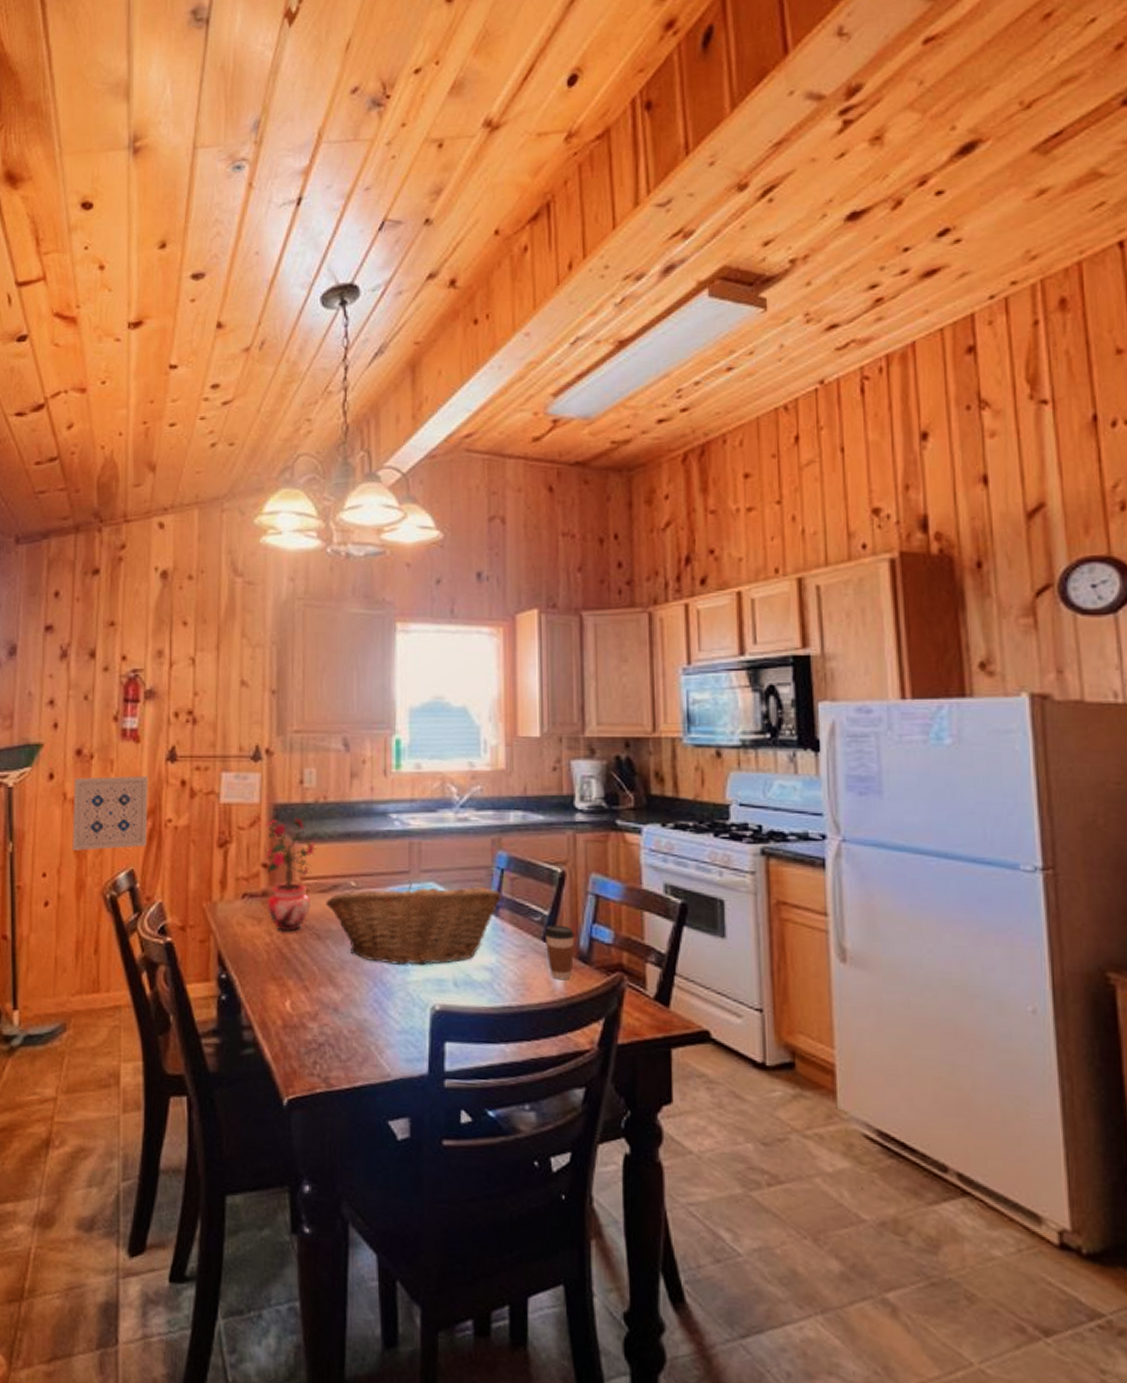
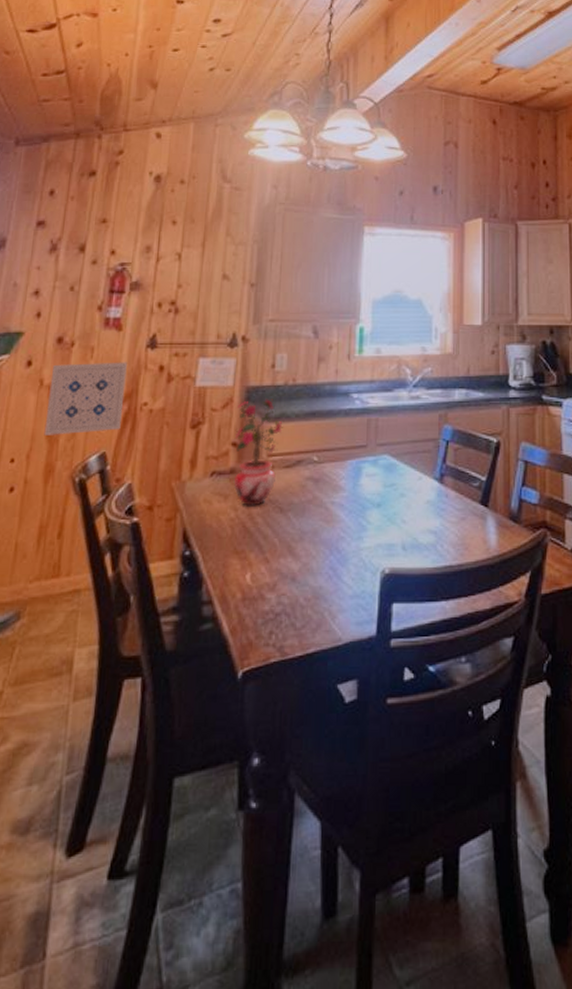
fruit basket: present [326,880,502,966] -> none [290,454,447,533]
coffee cup: present [544,925,575,980] -> none [481,489,507,539]

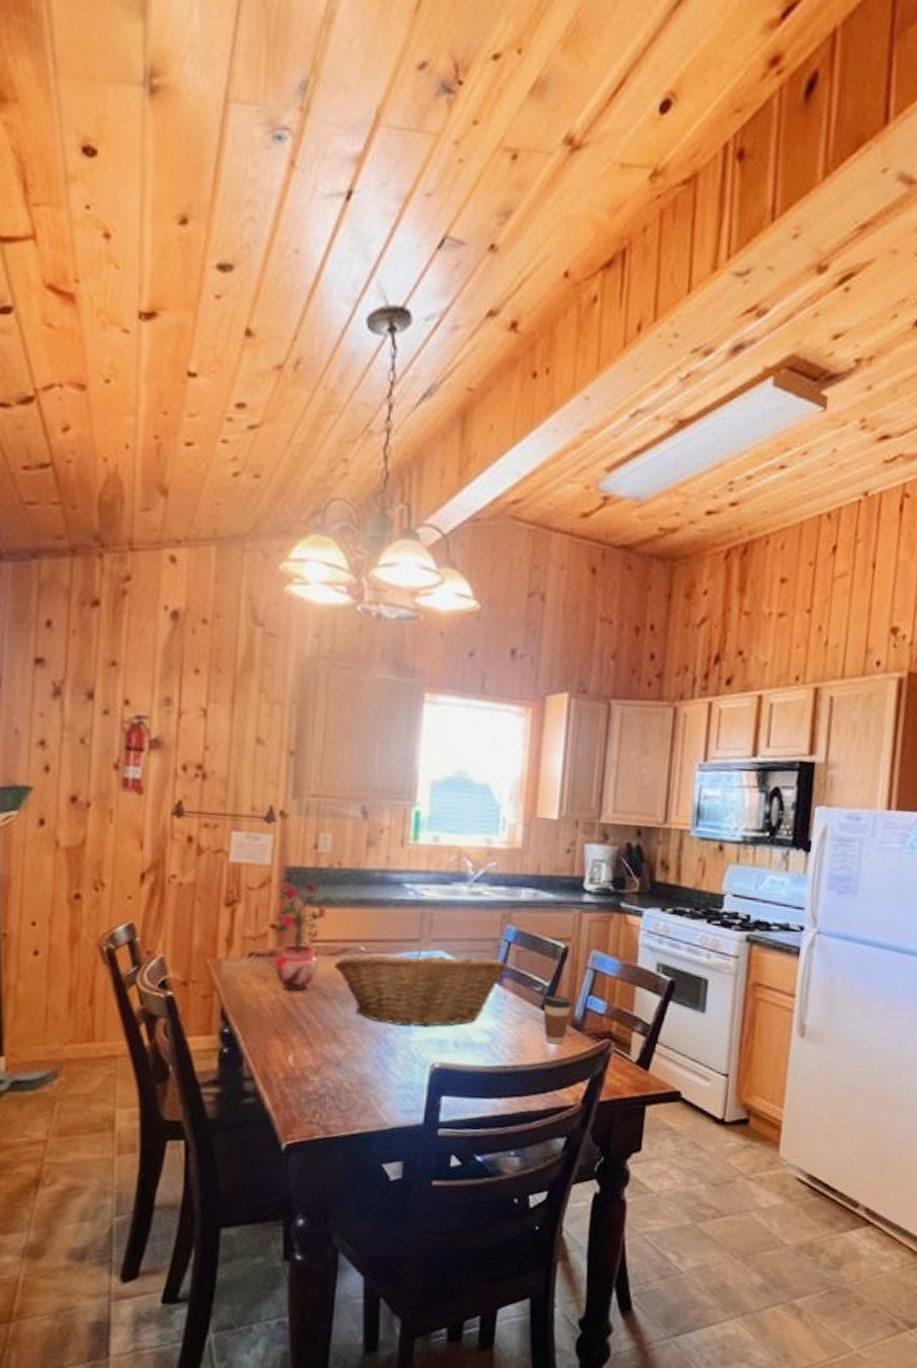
wall art: present [44,362,127,435] -> none [65,825,151,902]
fruit basket: none [290,454,447,533] -> present [334,948,507,1027]
coffee cup: none [481,489,507,539] -> present [543,995,571,1045]

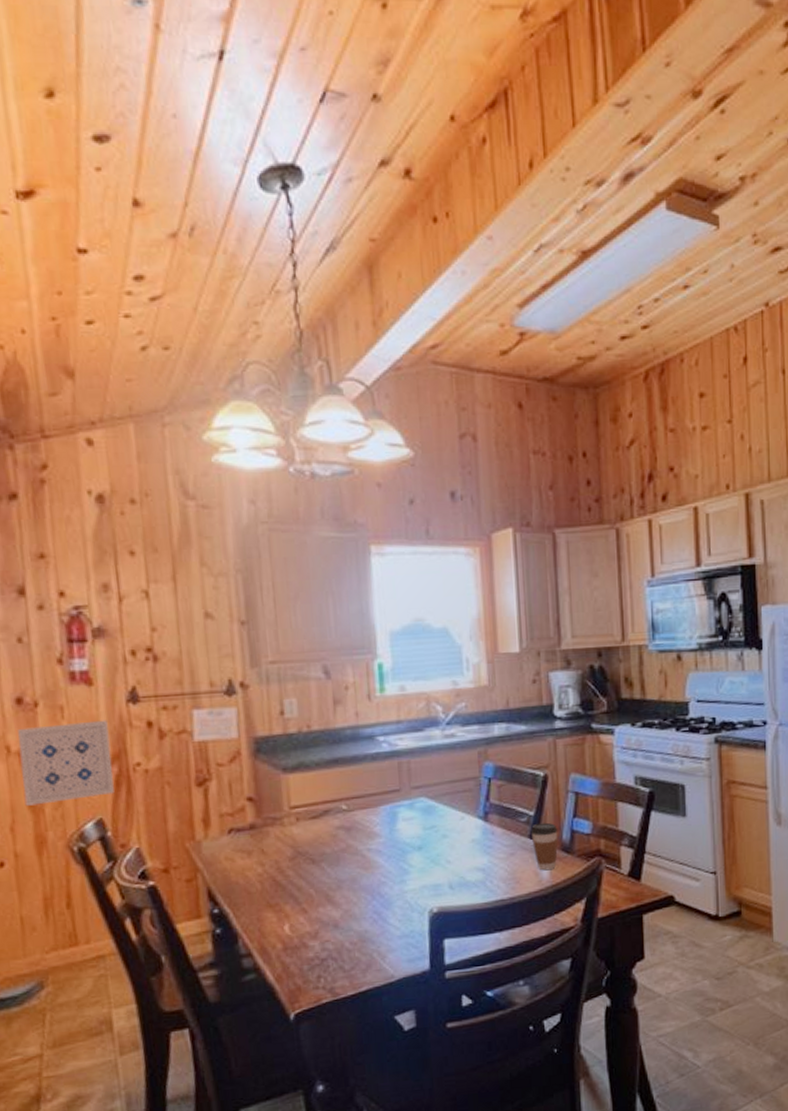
wall art: none [65,825,151,902] -> present [18,720,115,806]
potted plant: present [273,879,327,991] -> none [247,748,303,861]
fruit basket: present [334,948,507,1027] -> none [318,796,491,877]

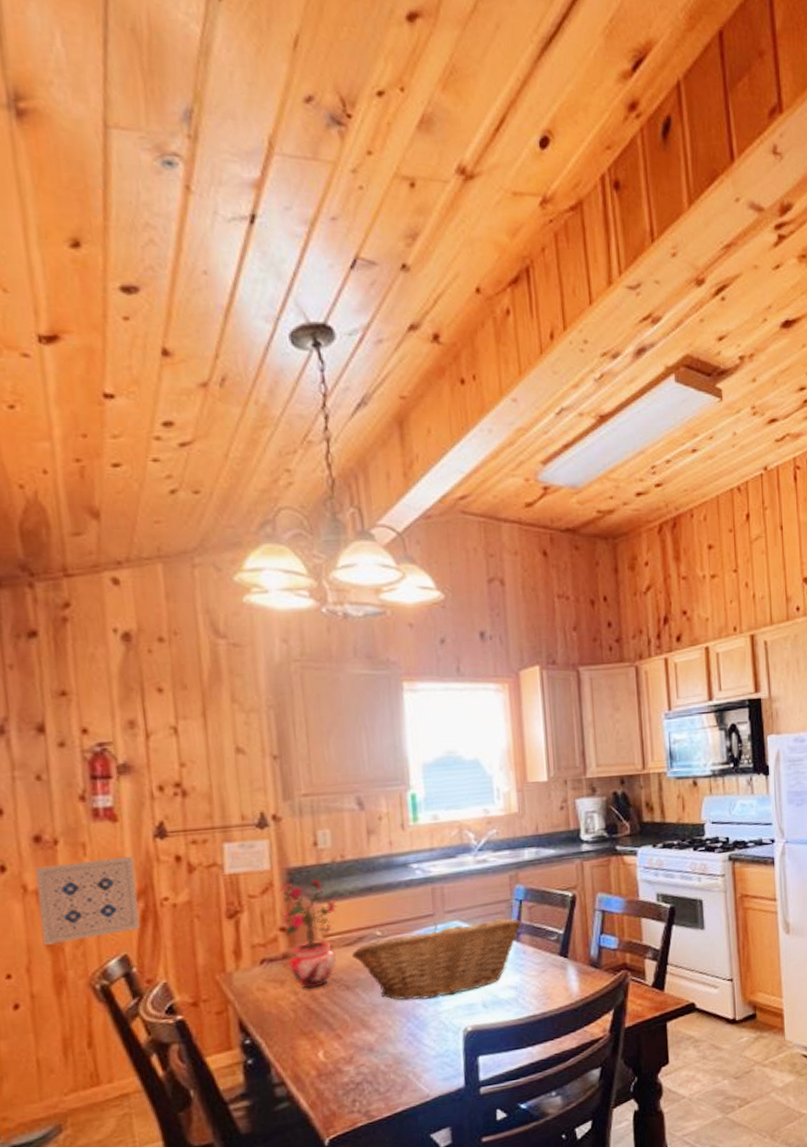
potted plant: none [247,748,303,861] -> present [280,878,337,989]
fruit basket: none [318,796,491,877] -> present [352,918,522,1000]
coffee cup: present [530,822,559,871] -> none [560,940,587,986]

